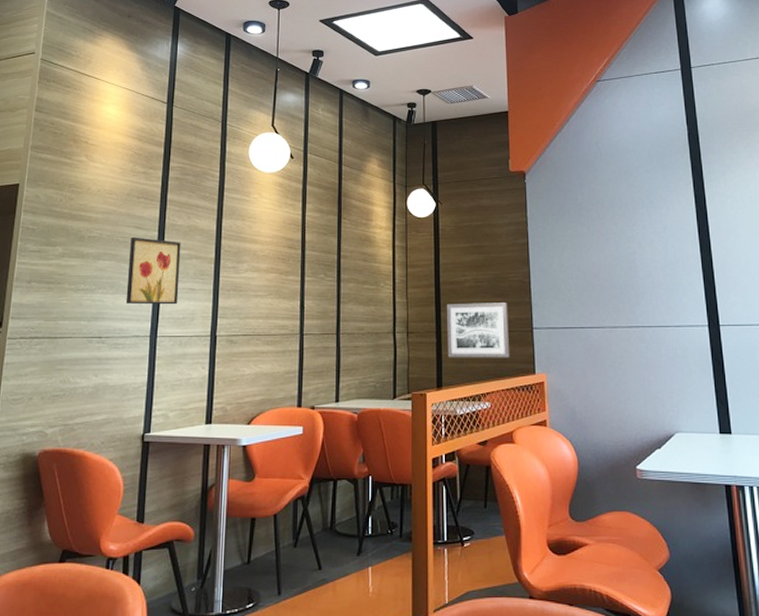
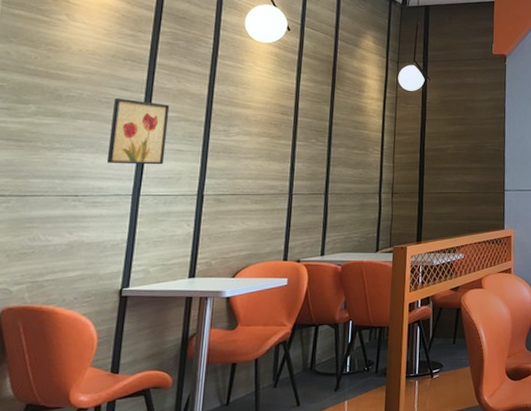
wall art: present [446,303,510,358] -> none [428,167,484,216]

